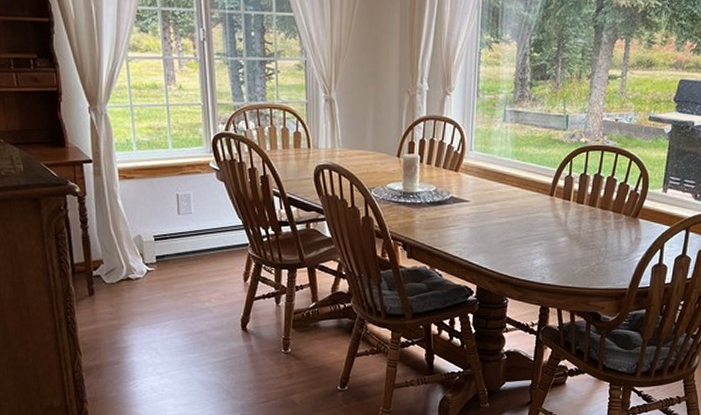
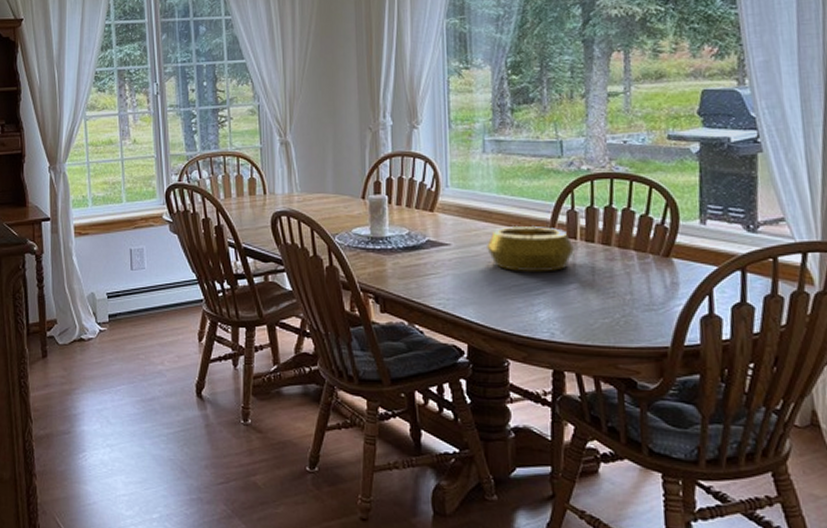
decorative bowl: none [499,187,567,227] -> present [486,225,574,272]

